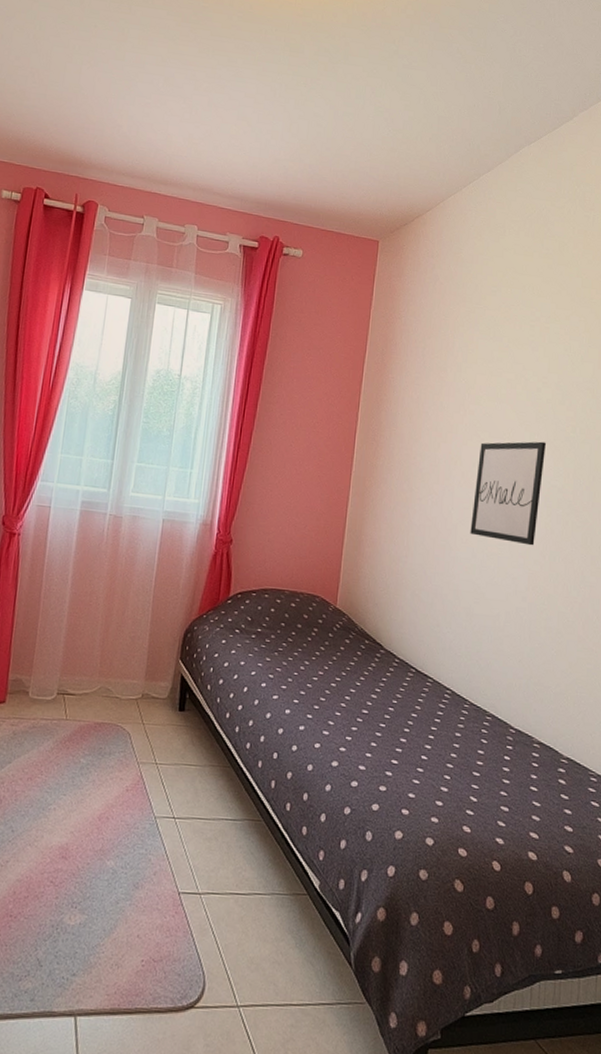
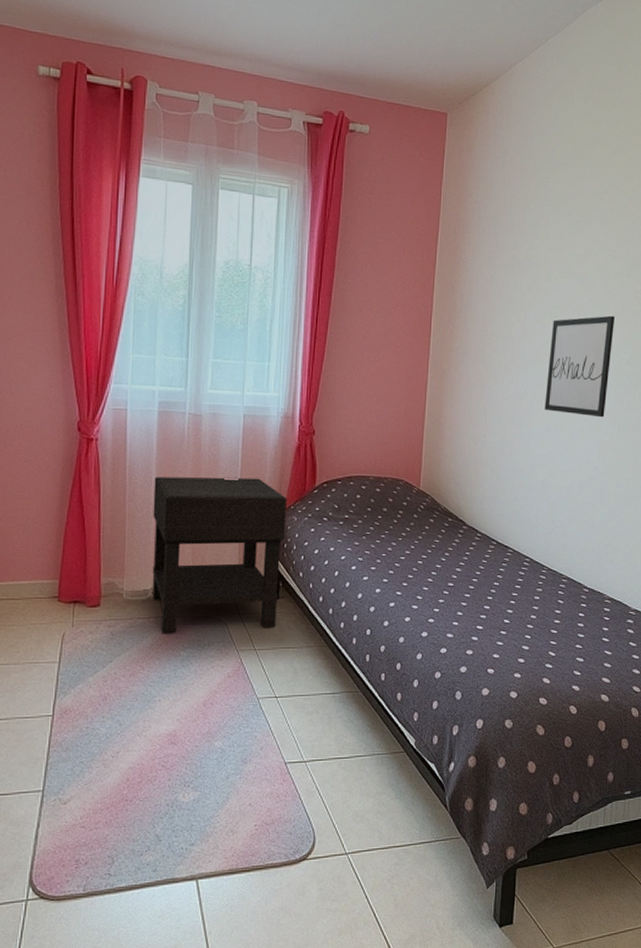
nightstand: none [57,575,201,741] -> present [151,476,288,633]

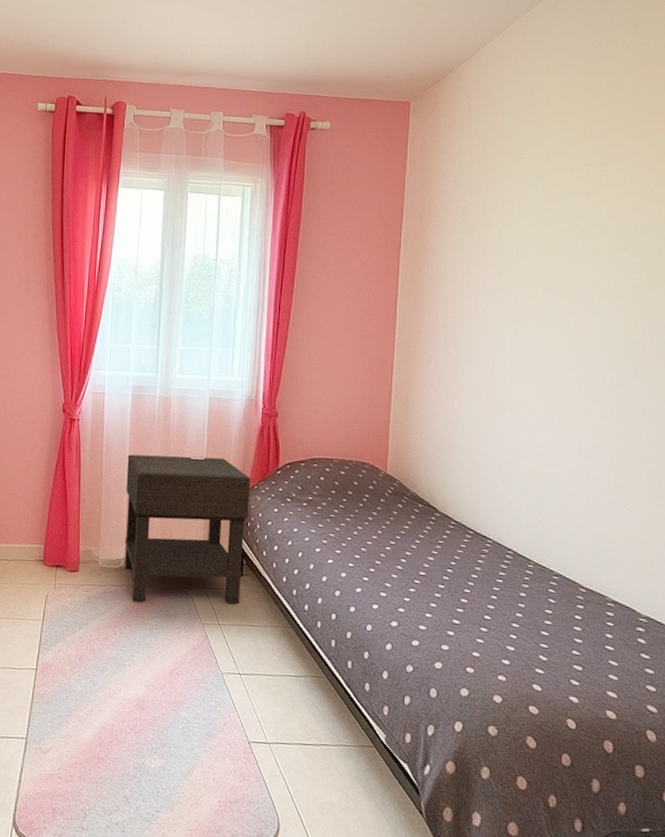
wall art: present [544,315,615,418] -> none [526,292,607,401]

